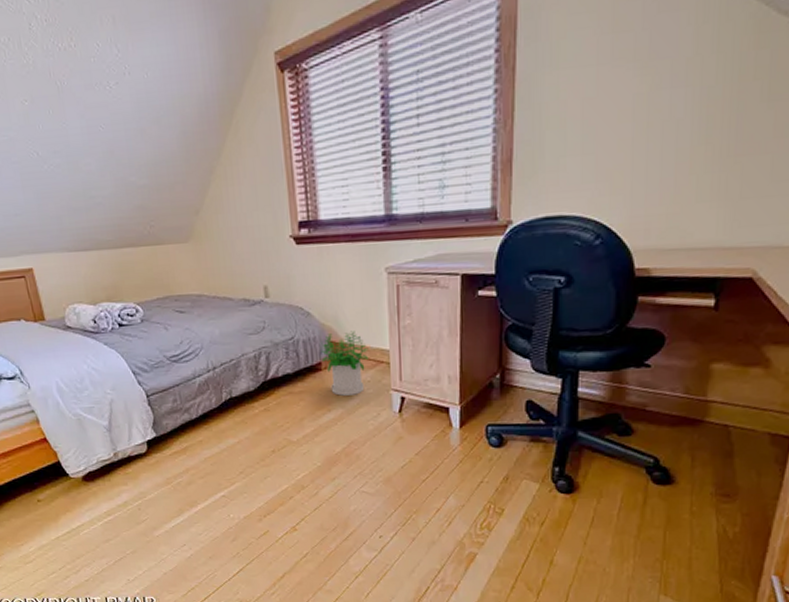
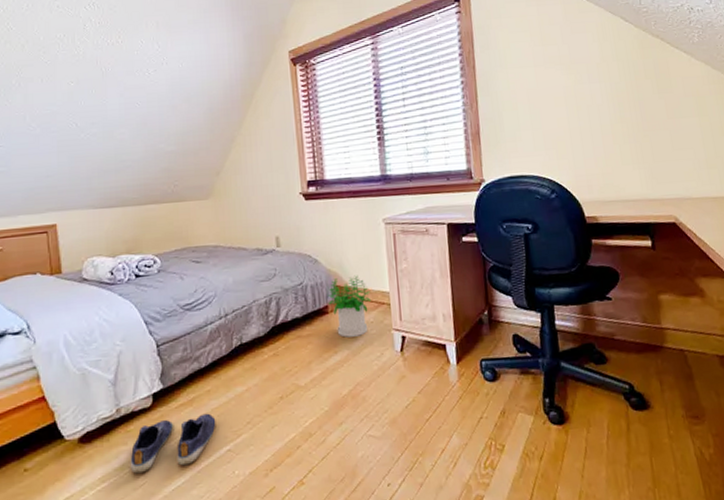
shoe: none [131,461,210,511] -> present [130,413,216,474]

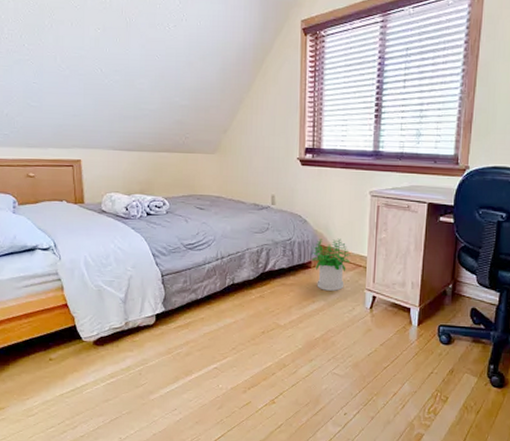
shoe: present [130,413,216,474] -> none [134,336,207,376]

